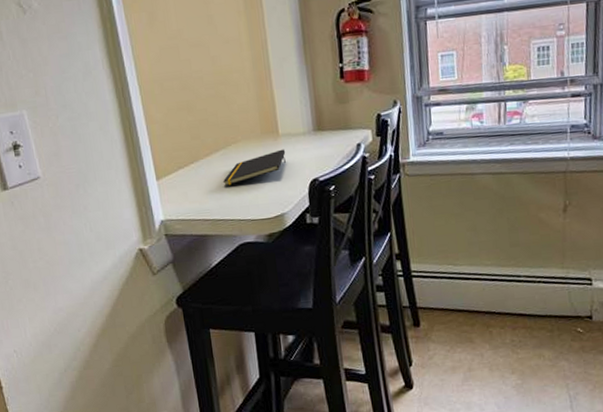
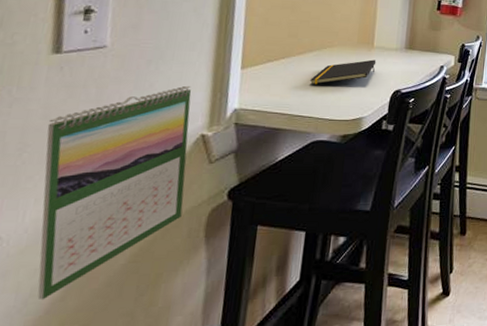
calendar: none [17,203,143,399] -> present [37,85,192,301]

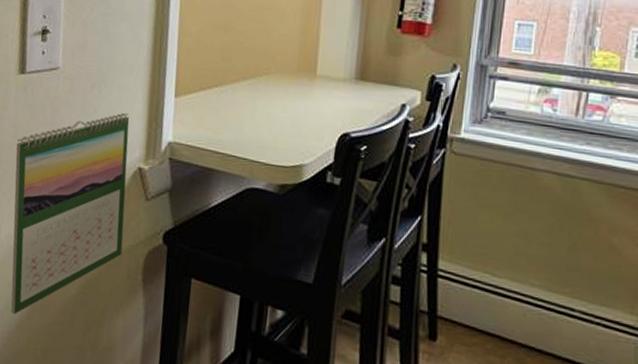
notepad: present [309,59,377,85] -> none [243,92,320,120]

